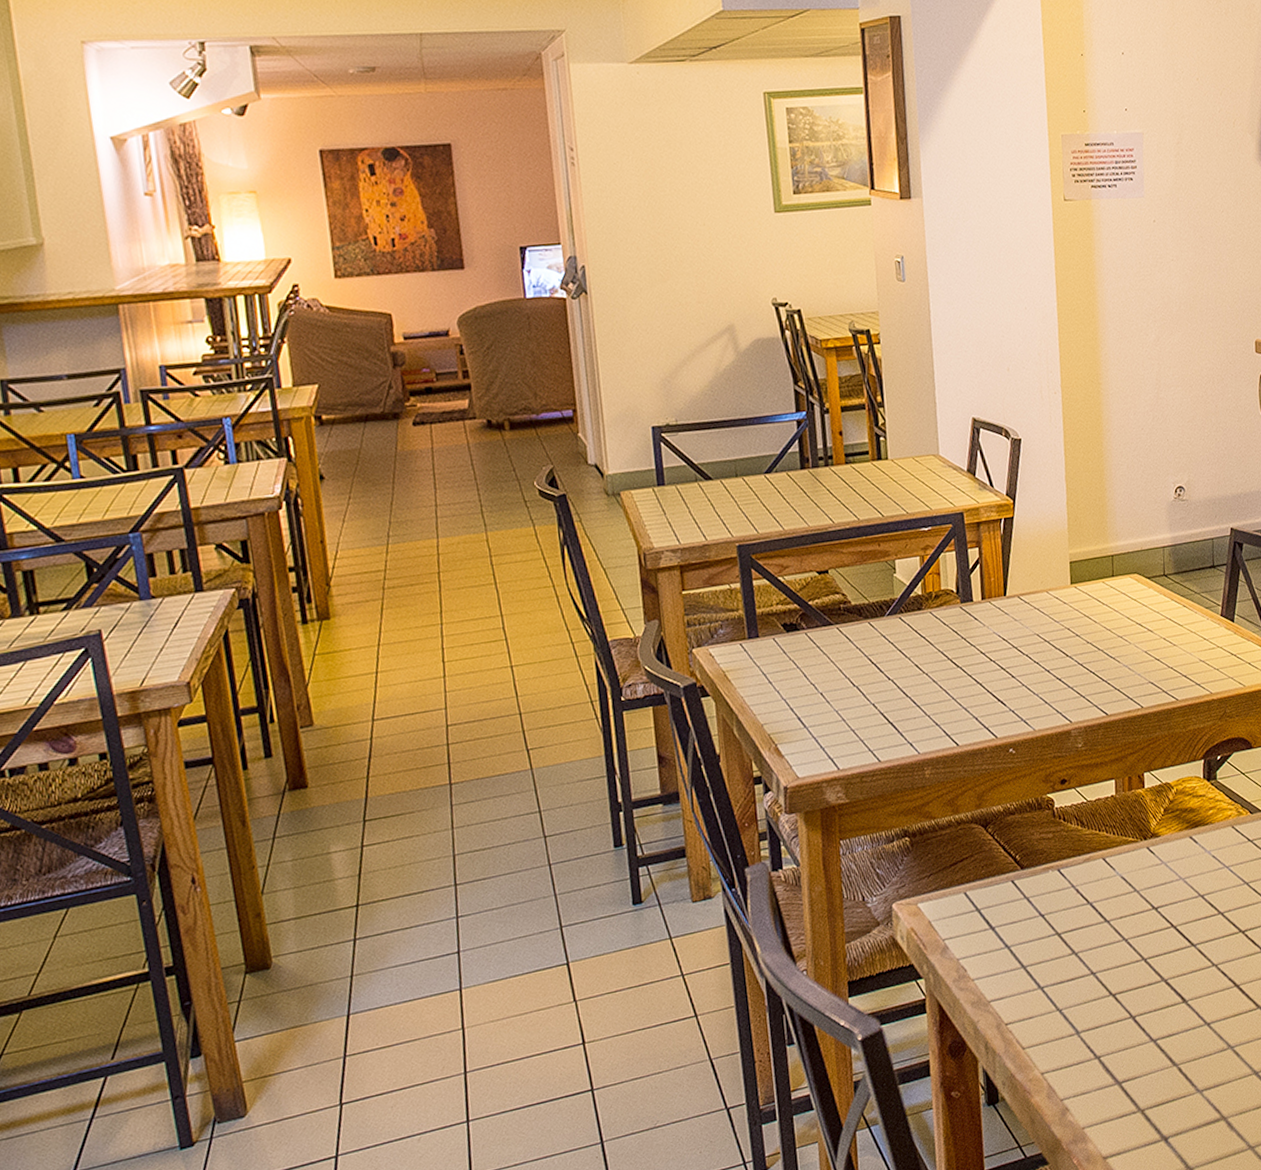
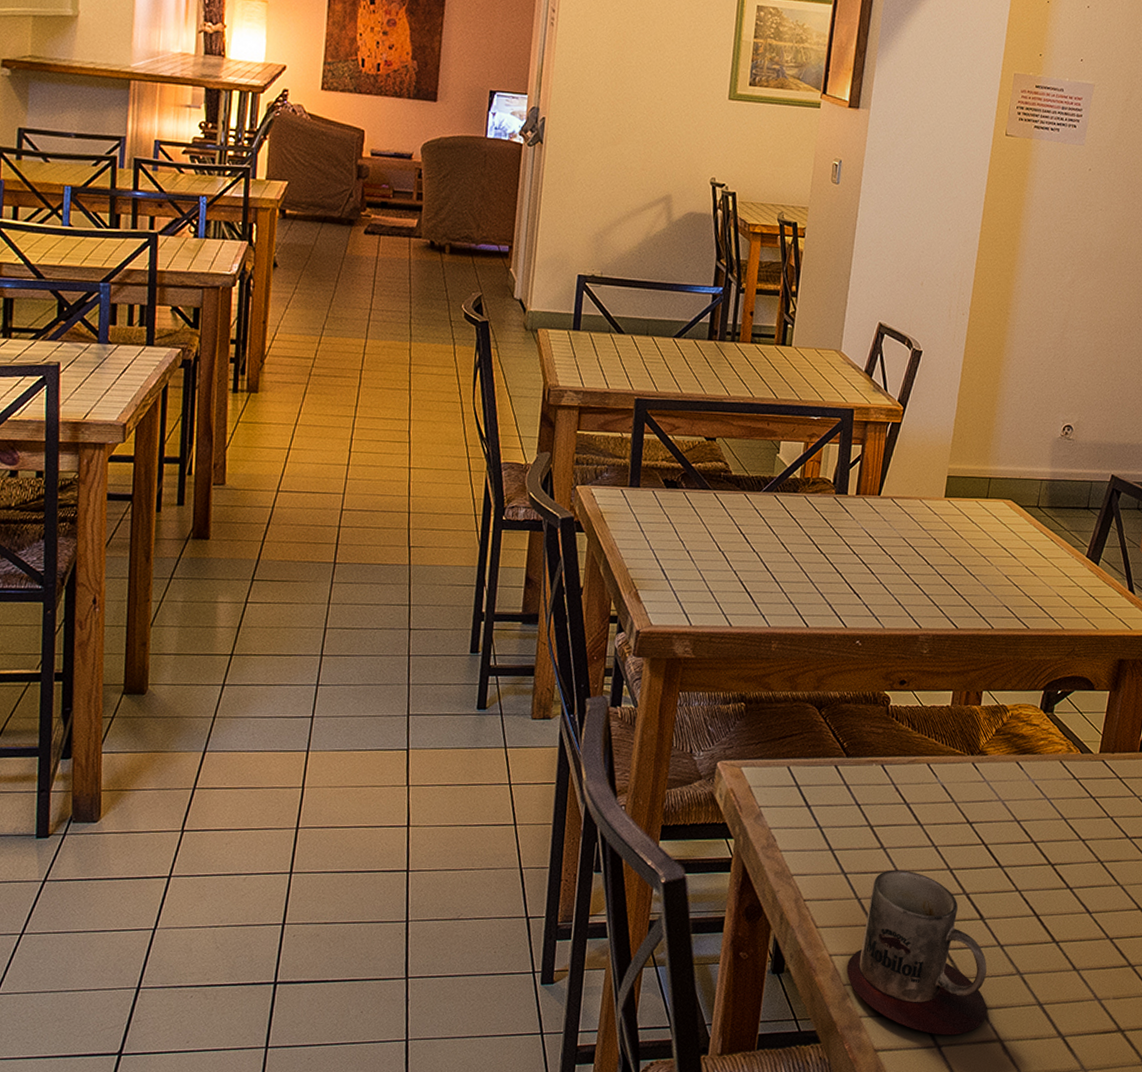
mug: none [1060,970,1206,1129] -> present [846,869,987,1036]

